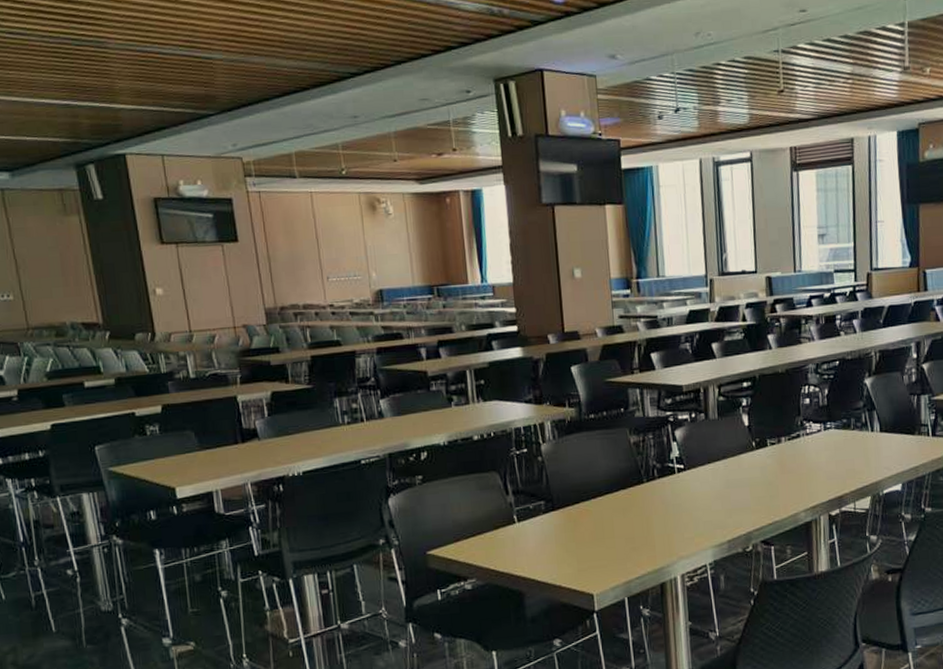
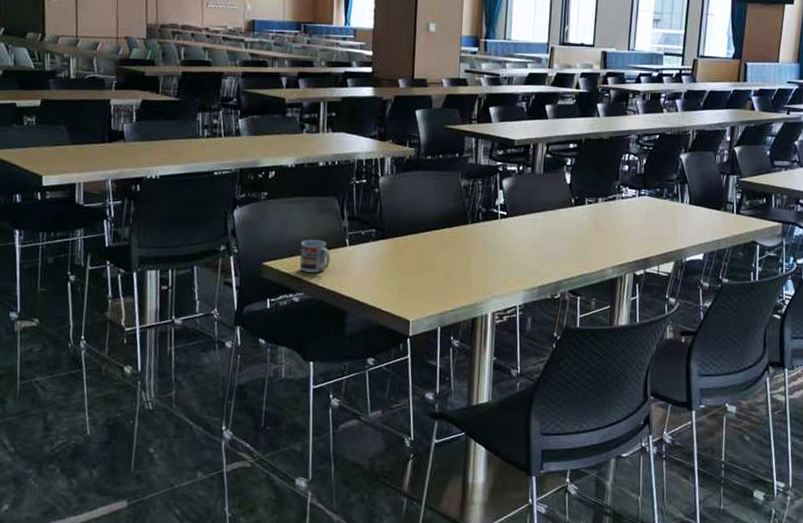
cup: none [465,520,500,557] -> present [299,240,330,273]

